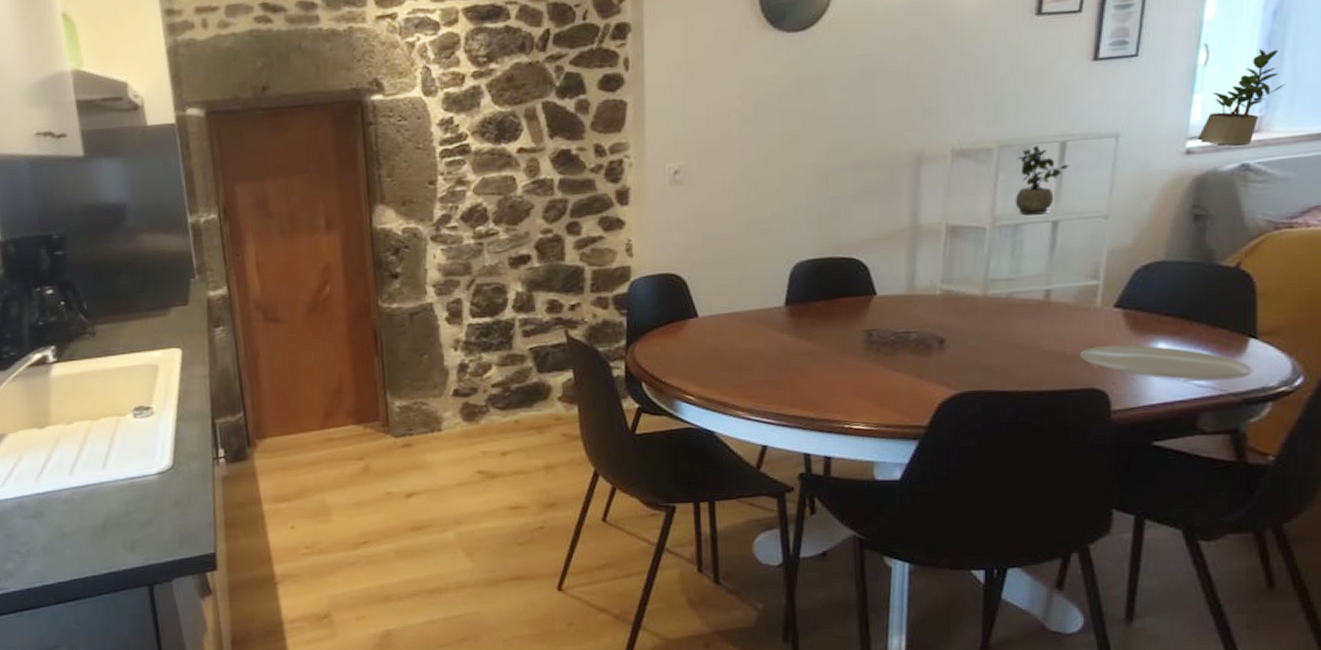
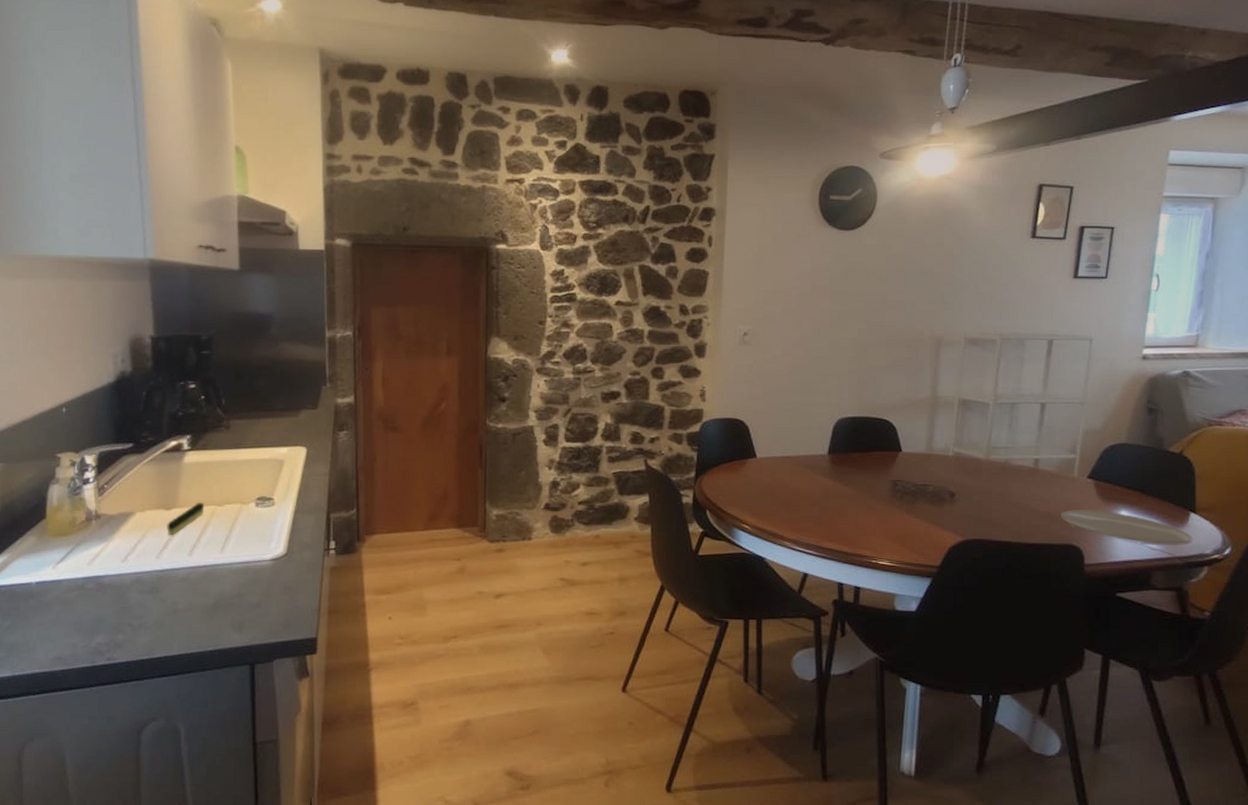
sponge: none [42,417,80,456] -> present [167,502,205,536]
potted plant: present [1015,146,1069,215] -> none [1012,341,1055,397]
potted plant: present [1197,49,1286,146] -> none [1150,283,1216,356]

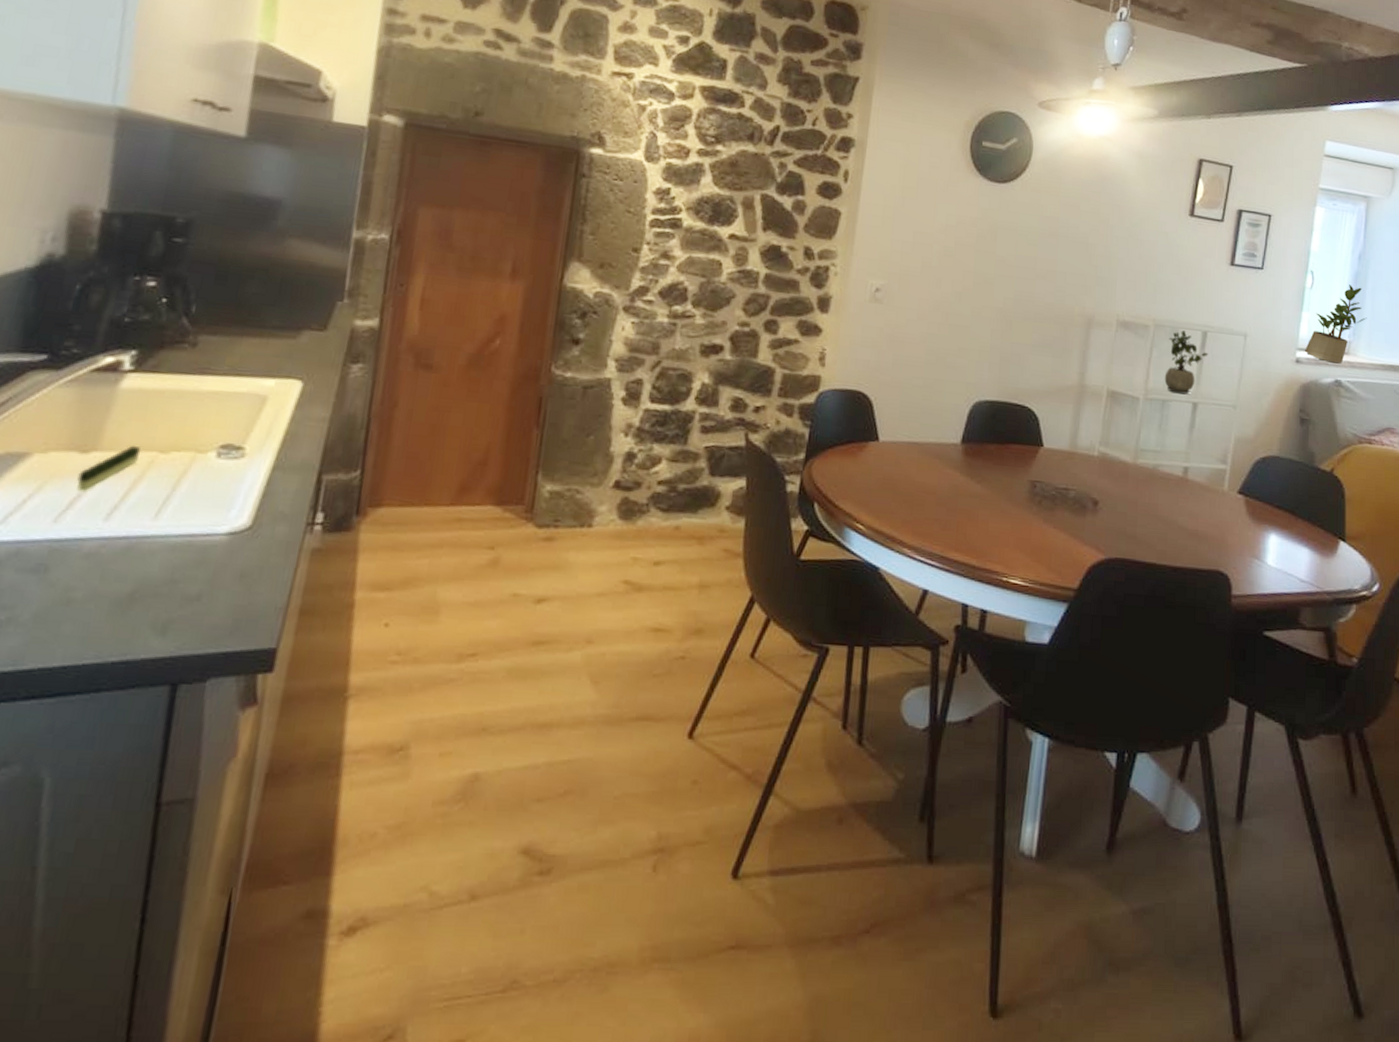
potted plant: none [1012,341,1055,397] -> present [1164,330,1208,395]
plate: present [1060,509,1193,546] -> none [1208,529,1342,579]
potted plant: none [1150,283,1216,356] -> present [1304,284,1367,364]

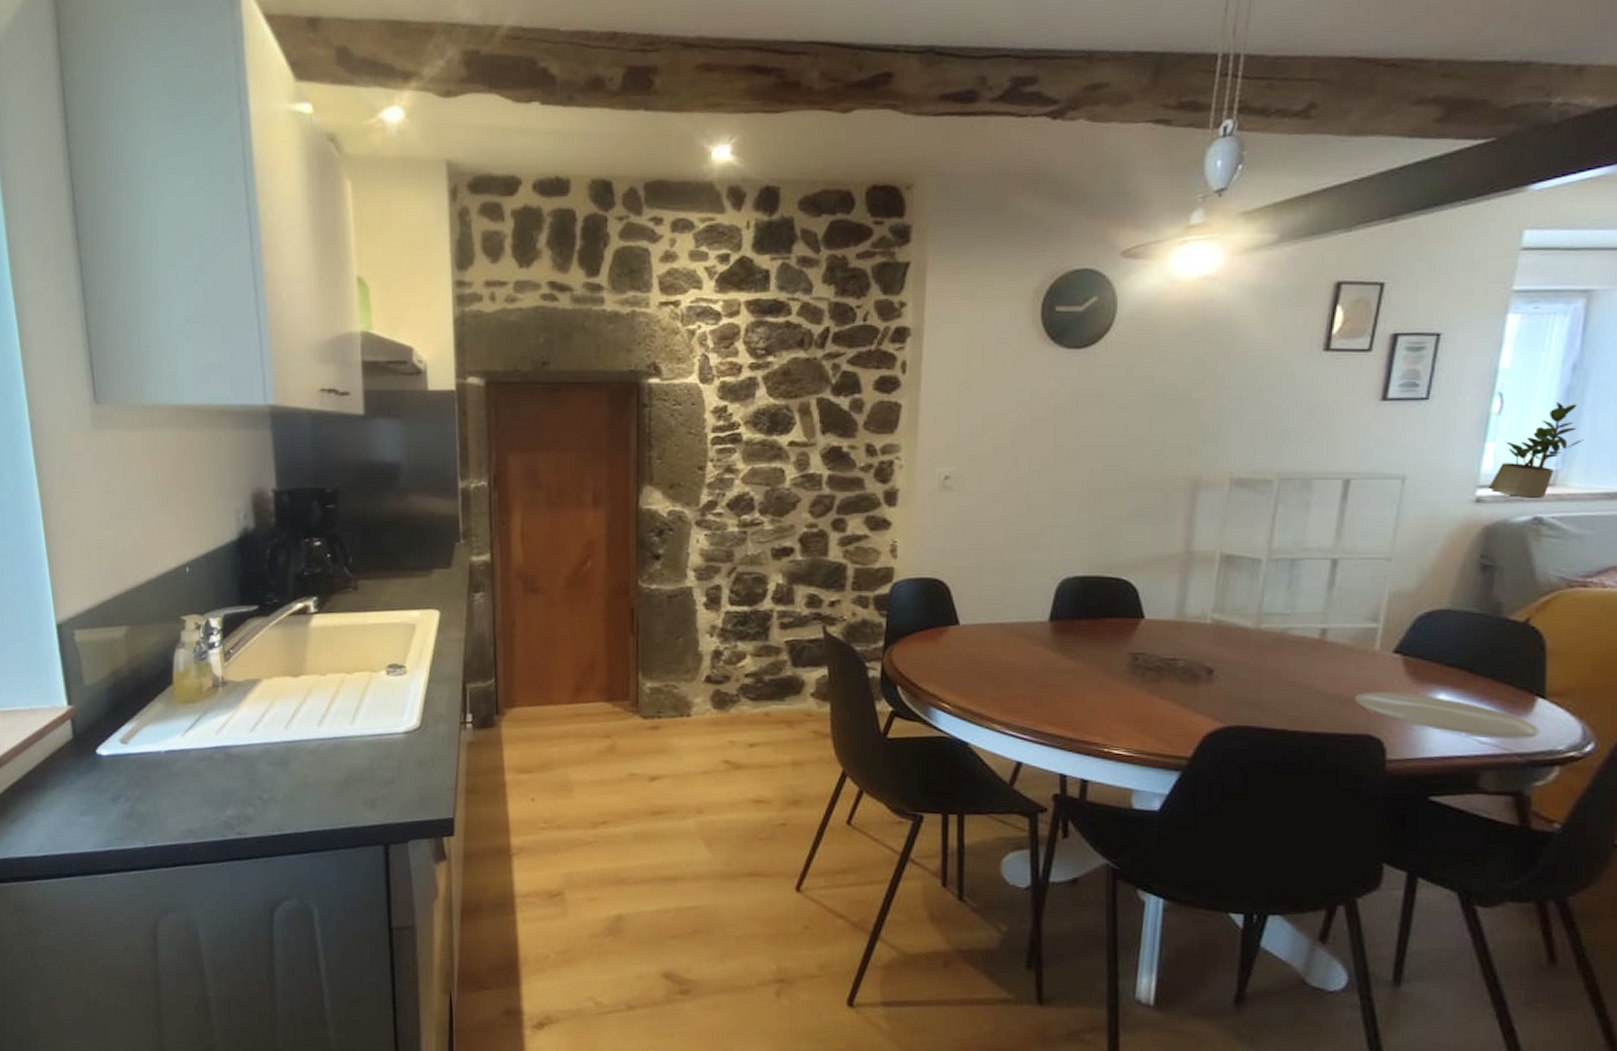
sponge: present [77,445,141,491] -> none [295,669,334,705]
potted plant: present [1164,330,1208,395] -> none [1293,481,1352,551]
plate: none [1208,529,1342,579] -> present [1354,692,1541,740]

